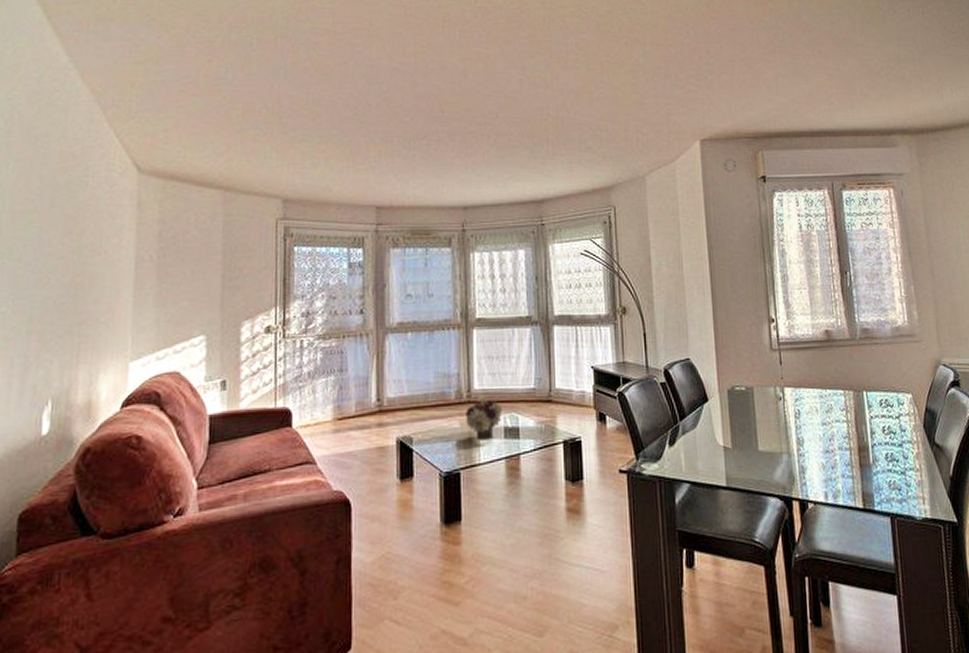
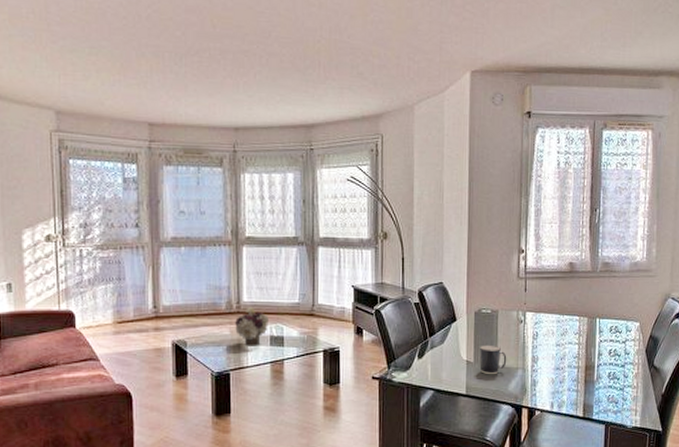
mug: none [736,427,769,463] -> present [478,345,507,375]

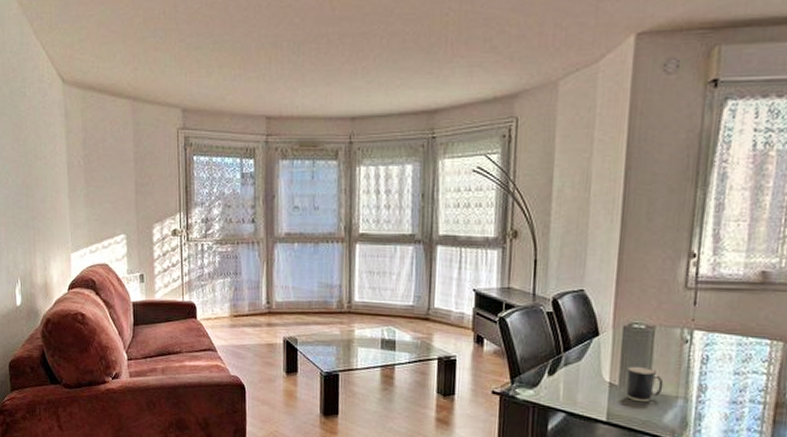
flower arrangement: present [234,307,270,346] -> none [344,307,382,349]

